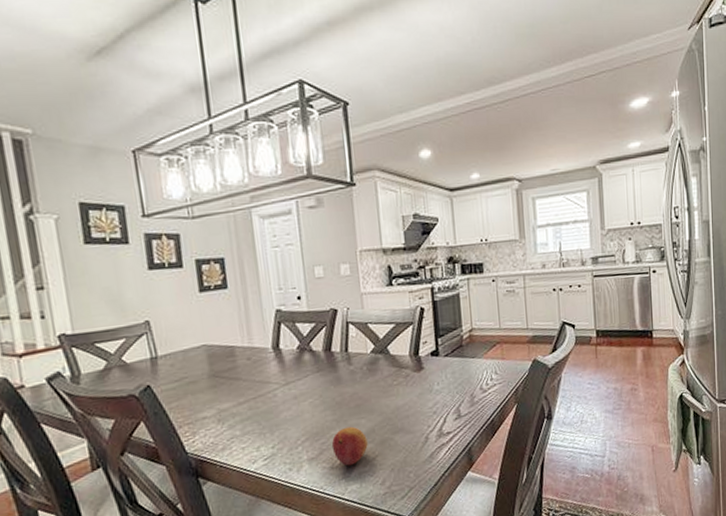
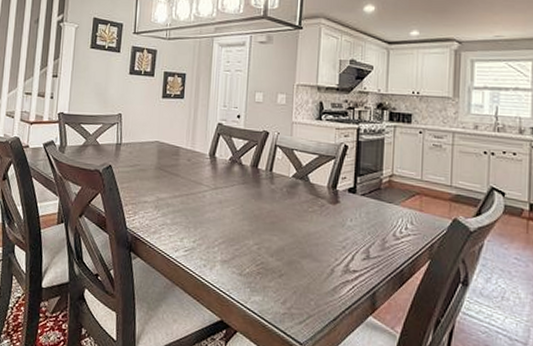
fruit: present [331,426,368,466] -> none [243,240,276,277]

